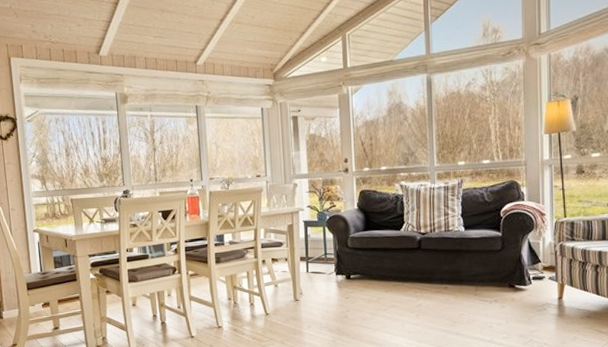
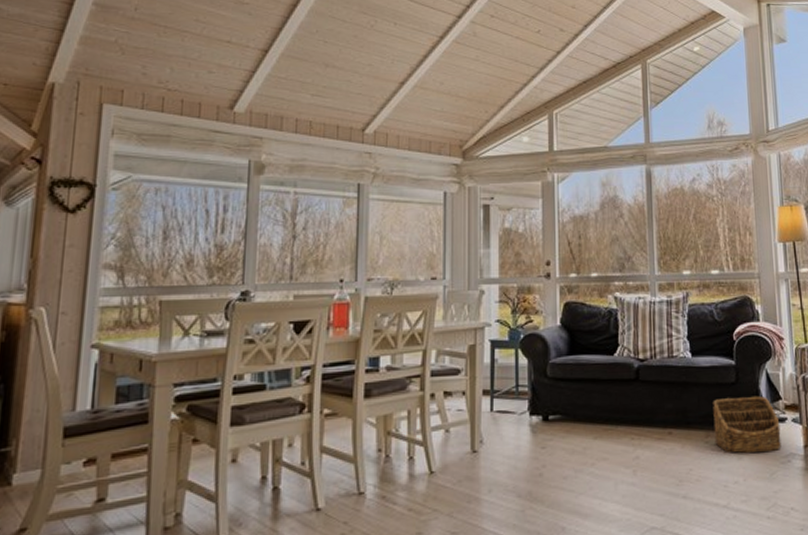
basket: none [482,259,539,303] -> present [713,395,782,453]

